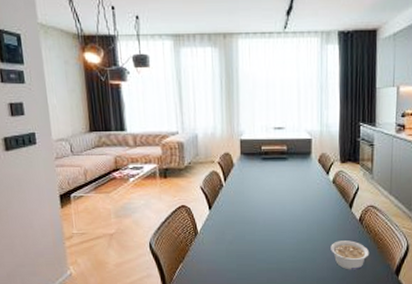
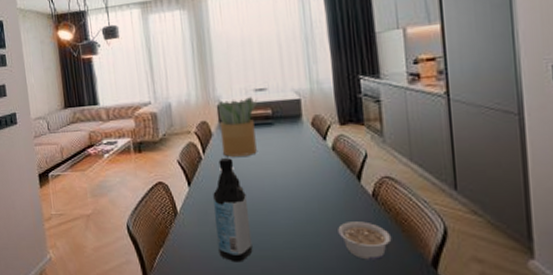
water bottle: none [231,186,261,274] -> present [213,158,253,262]
potted plant: none [240,134,276,185] -> present [217,97,258,157]

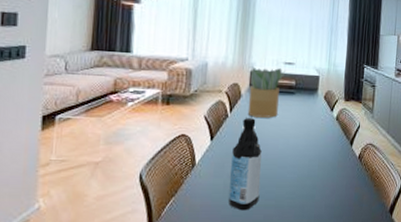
legume: present [338,221,392,260] -> none [330,177,367,208]

